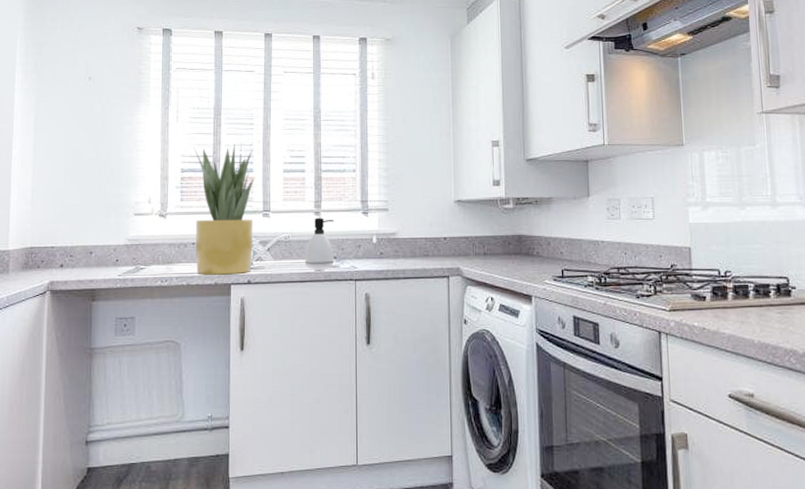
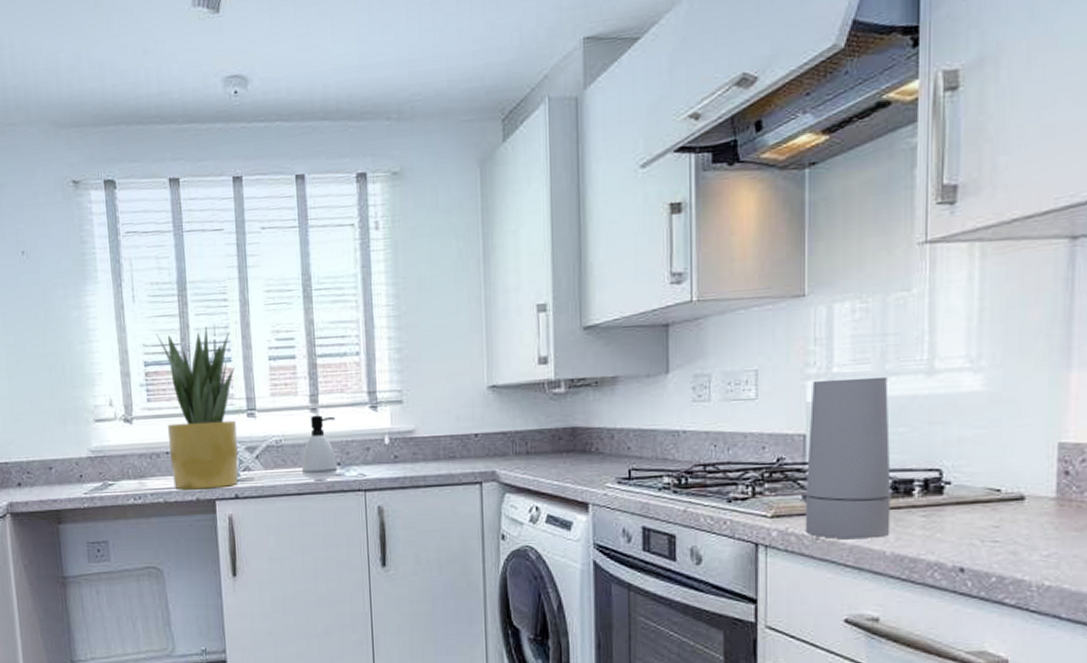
canister: none [692,206,756,330] -> present [805,376,891,540]

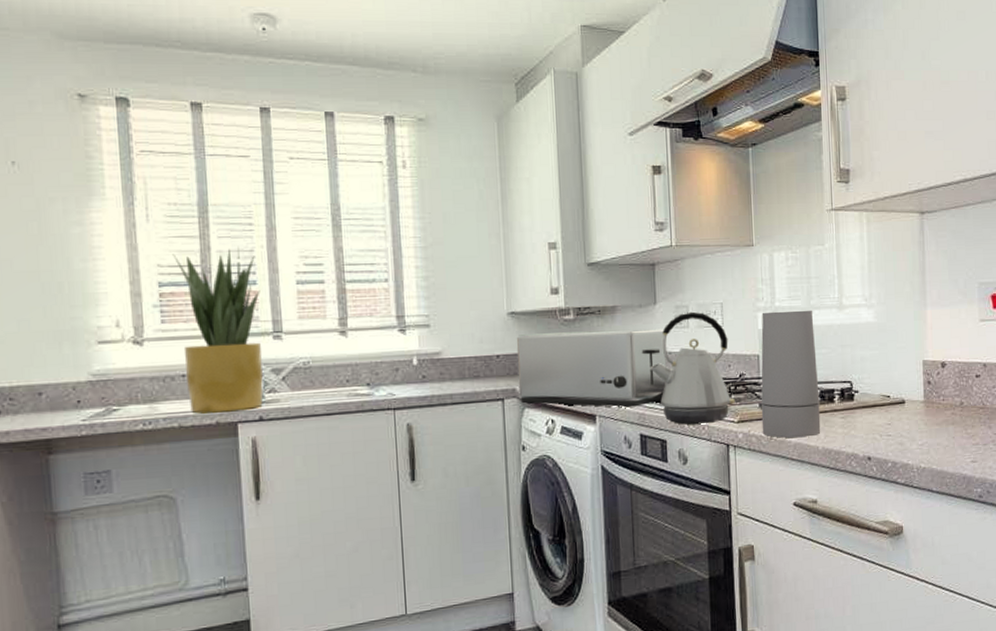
soap dispenser: present [302,415,337,481] -> none [330,338,366,401]
toaster: none [497,403,679,496] -> present [516,329,667,408]
kettle: none [658,381,770,519] -> present [650,311,736,425]

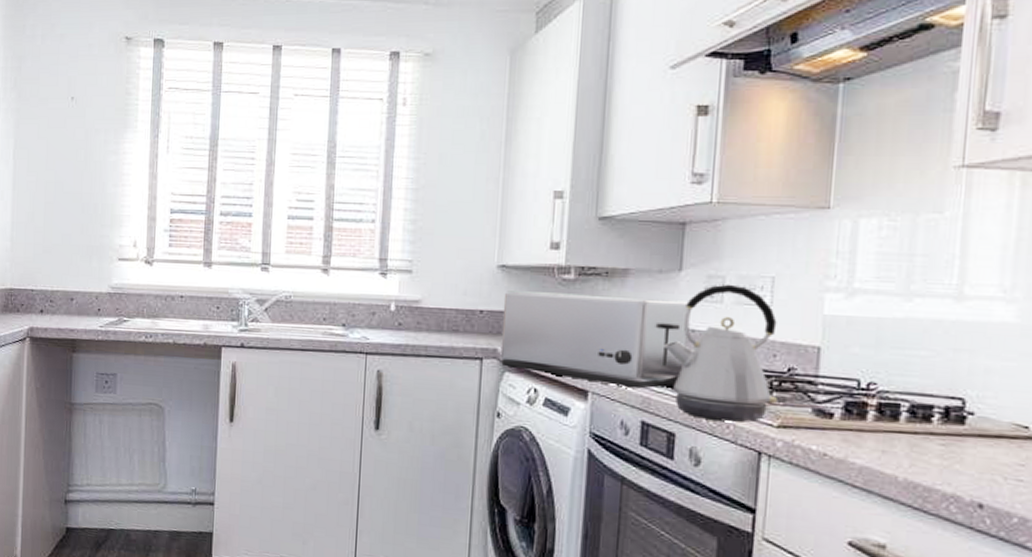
planter: present [172,247,264,414] -> none [183,180,255,336]
canister: present [761,310,821,438] -> none [812,293,912,463]

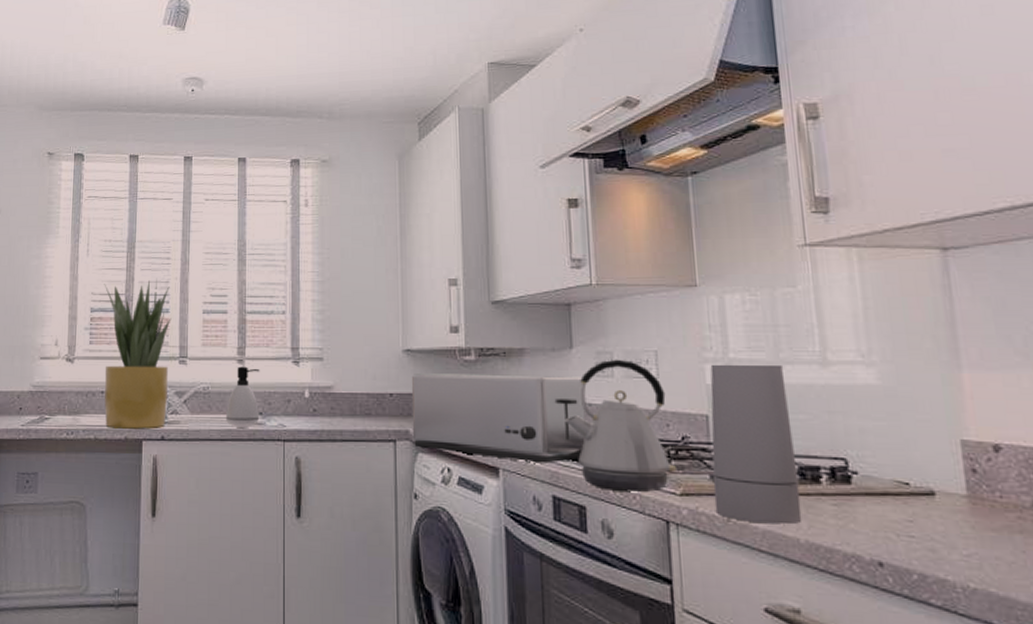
planter: none [183,180,255,336] -> present [104,279,172,429]
soap dispenser: none [308,276,345,340] -> present [226,366,260,429]
canister: none [812,293,912,463] -> present [710,364,803,525]

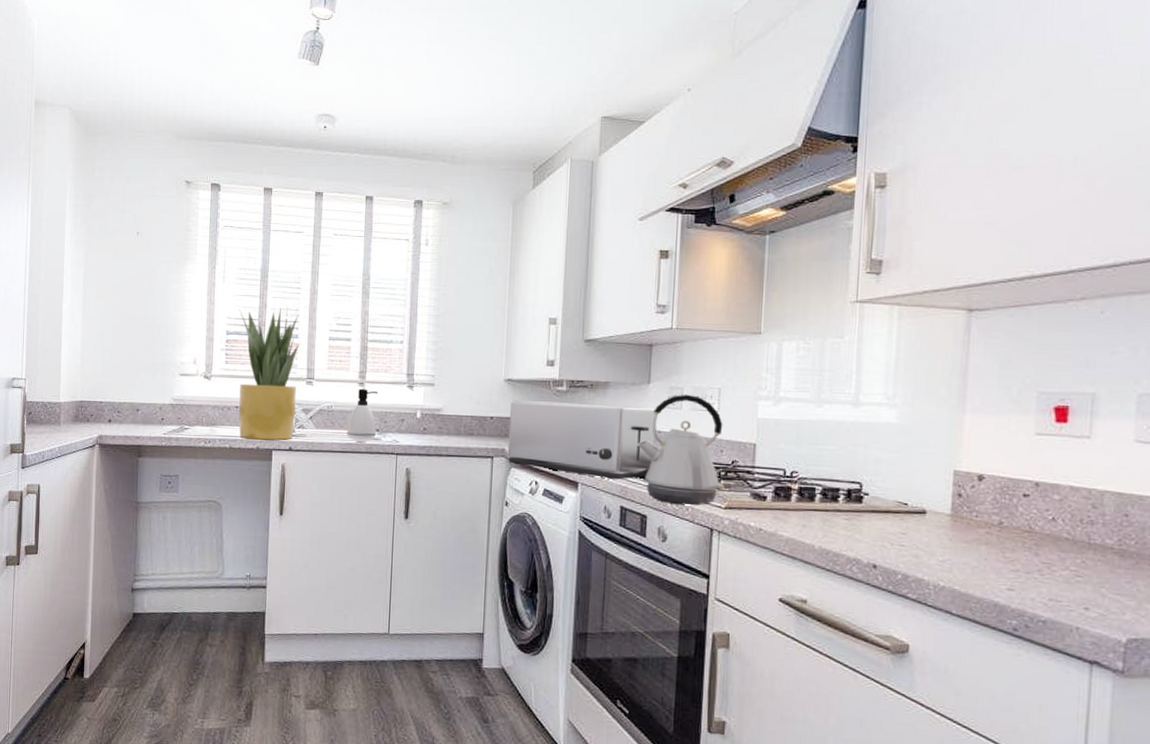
canister: present [710,364,803,525] -> none [751,401,823,534]

